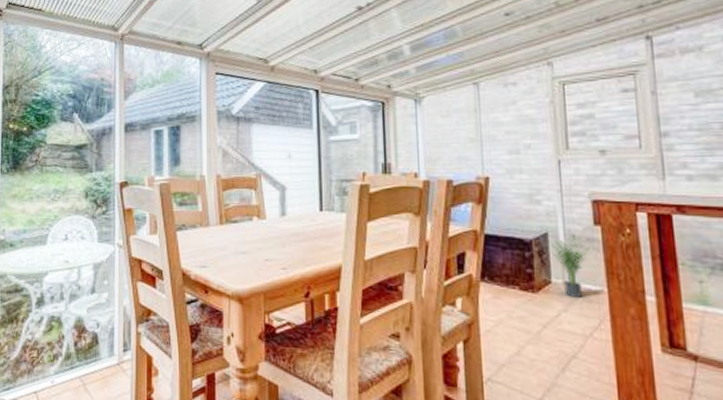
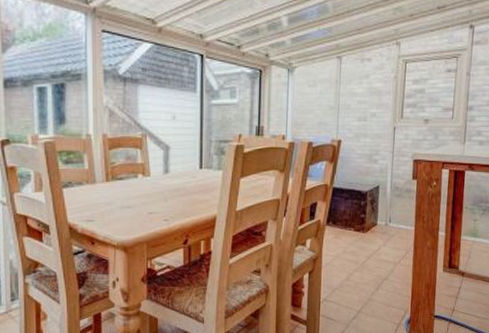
potted plant: present [551,236,591,297] -> none [380,188,408,235]

